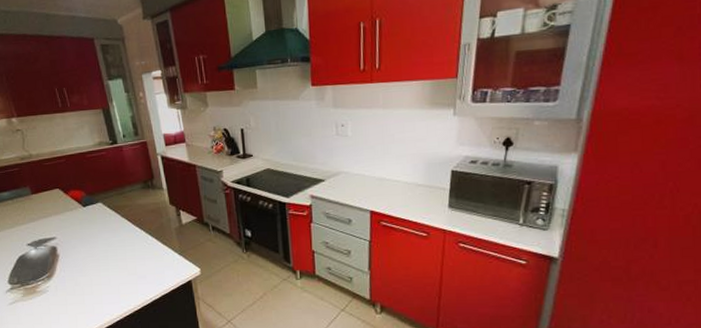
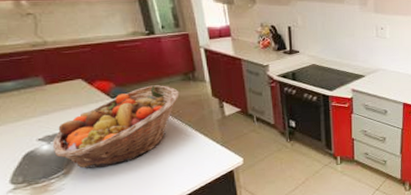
fruit basket: none [38,193,140,273] -> present [52,85,180,169]

